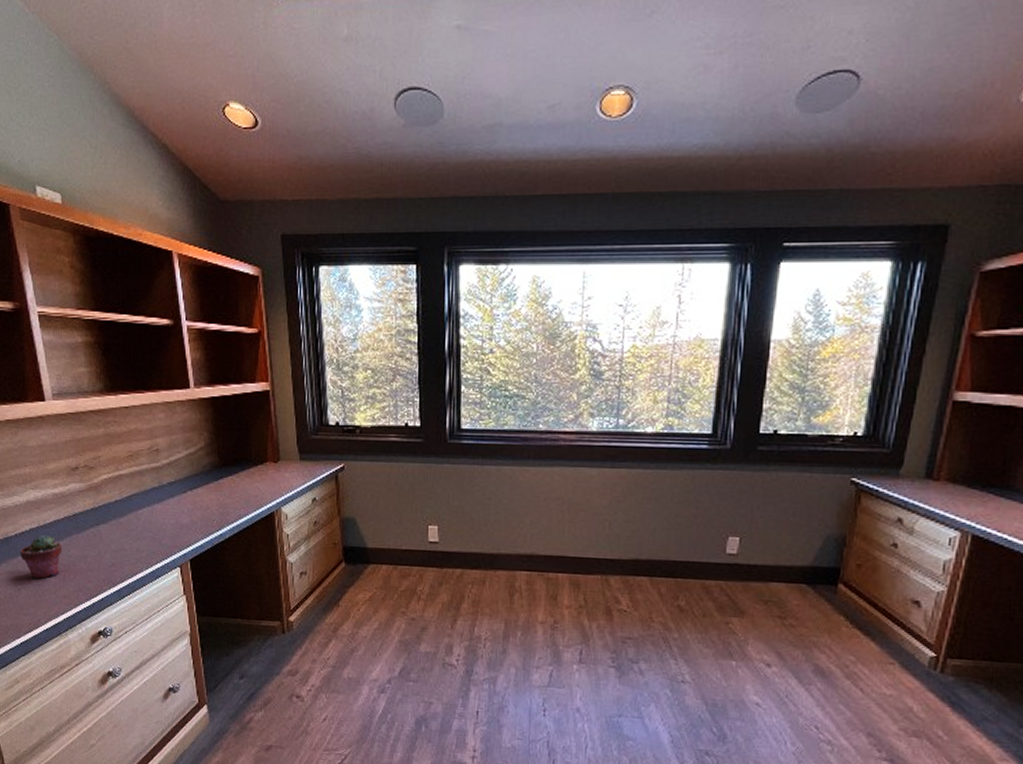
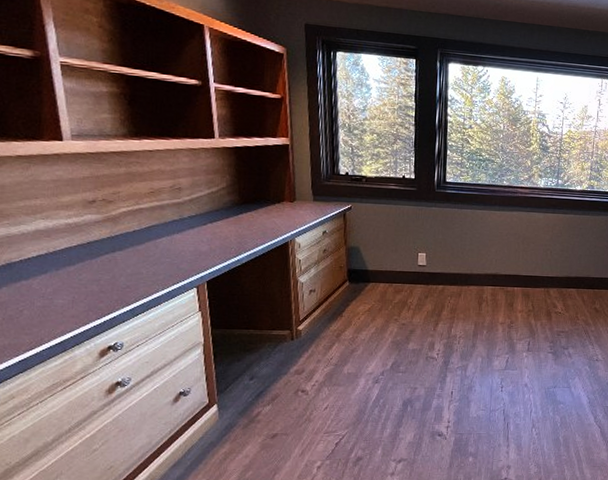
potted succulent: present [20,535,63,579] -> none [24,261,74,300]

